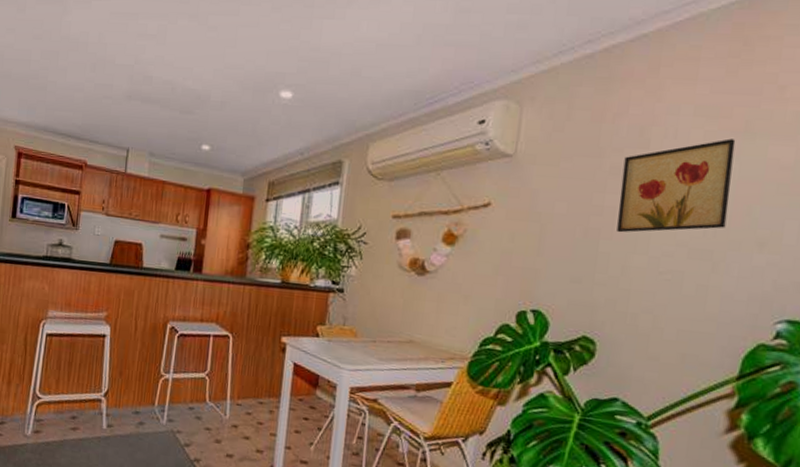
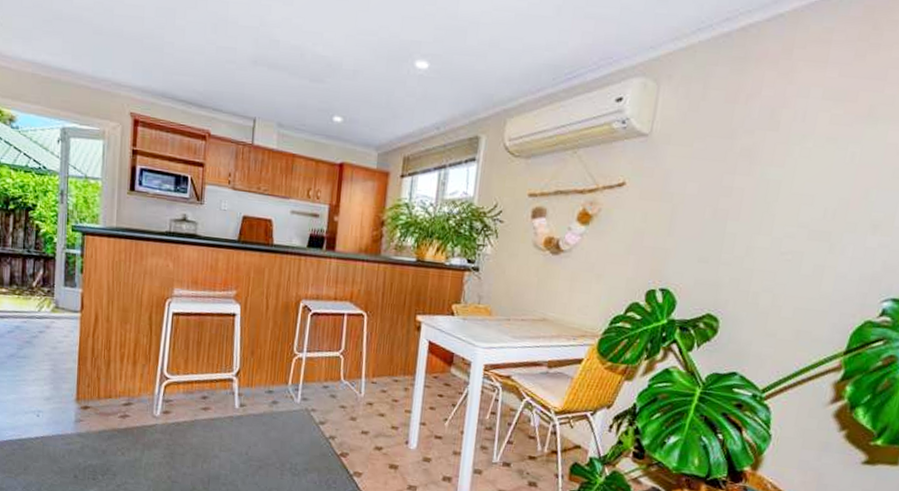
wall art: present [617,138,736,233] -> none [744,122,859,214]

